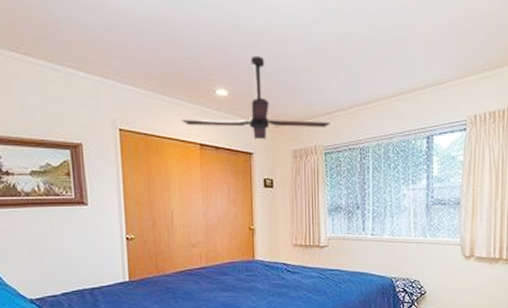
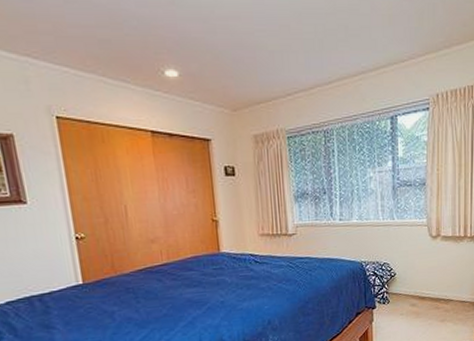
ceiling fan: present [182,56,331,140] -> none [128,32,293,125]

